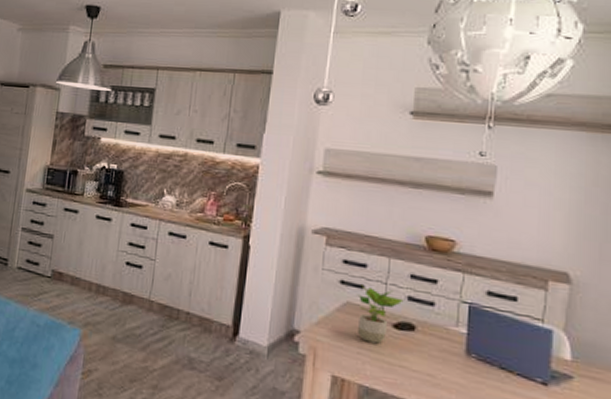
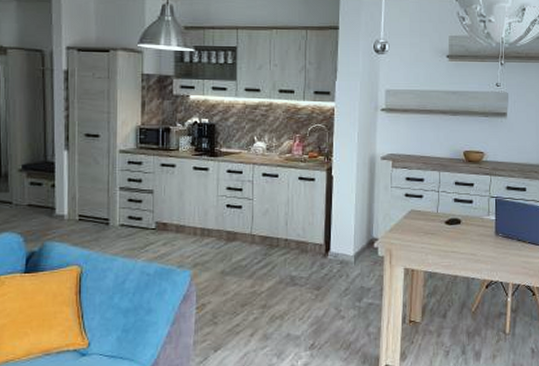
potted plant: present [357,285,404,344] -> none [418,195,452,238]

